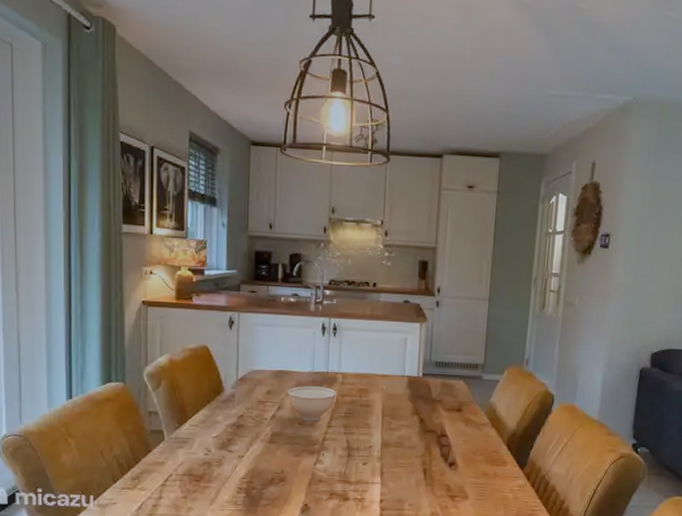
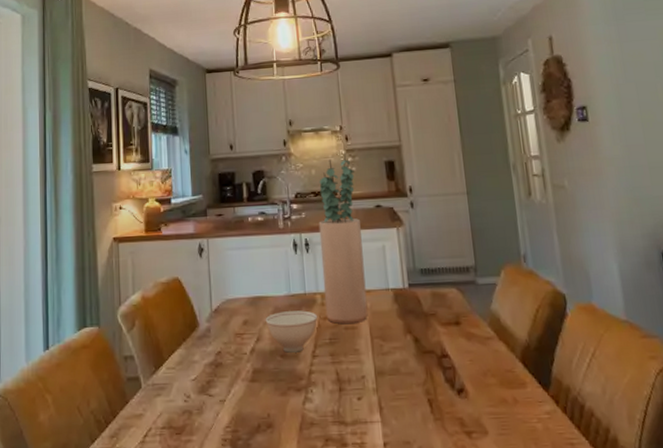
vase: none [344,247,389,403] -> present [318,152,368,325]

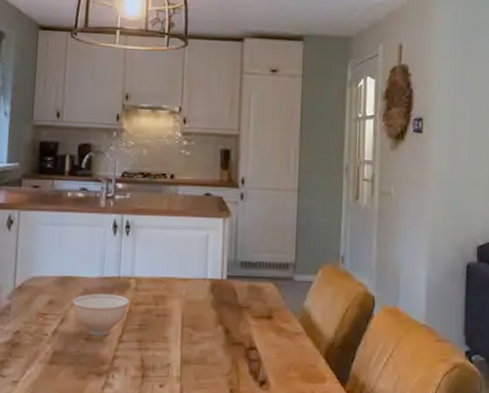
vase: present [318,152,368,325] -> none [138,135,188,312]

